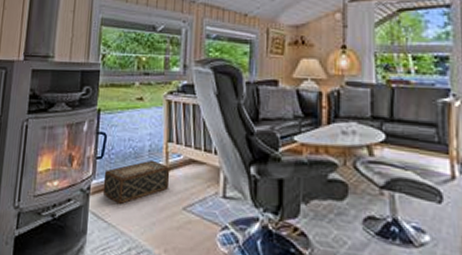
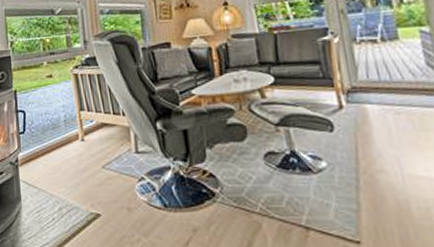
woven basket: present [102,160,170,205] -> none [28,128,87,172]

